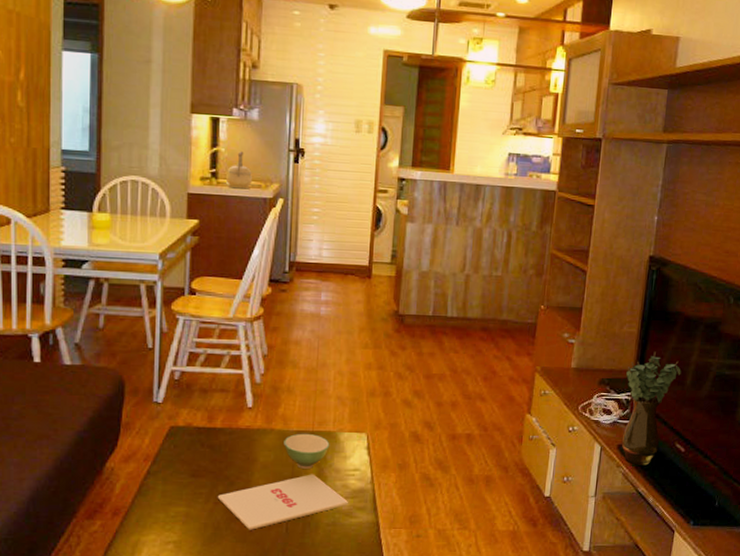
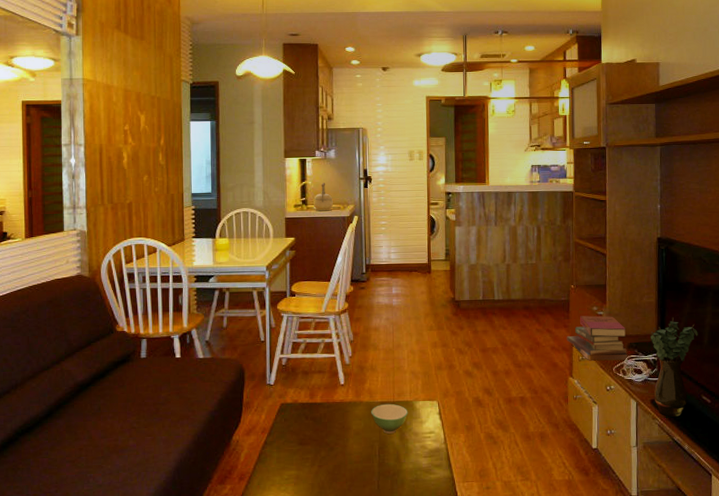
magazine: present [217,474,349,530] -> none [320,438,428,488]
books: none [528,343,600,398] -> present [566,315,628,361]

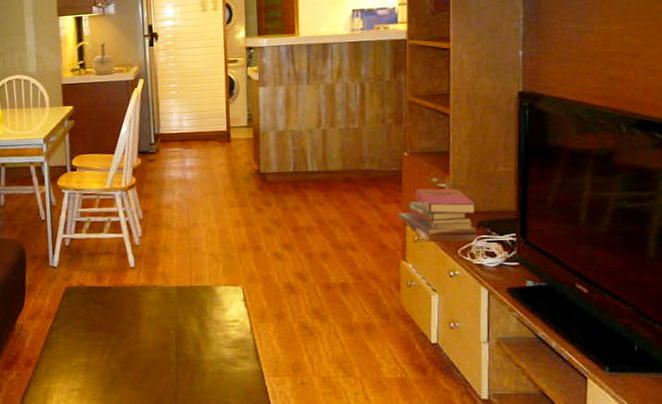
bowl: present [371,403,408,435] -> none [165,288,208,322]
vase: present [651,317,698,417] -> none [508,189,572,309]

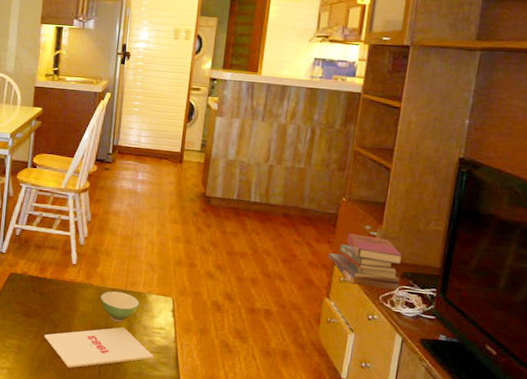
kettle: present [91,42,116,76] -> none [64,54,87,85]
magazine: none [111,326,232,378] -> present [43,327,154,368]
bowl: none [165,288,208,322] -> present [100,291,140,323]

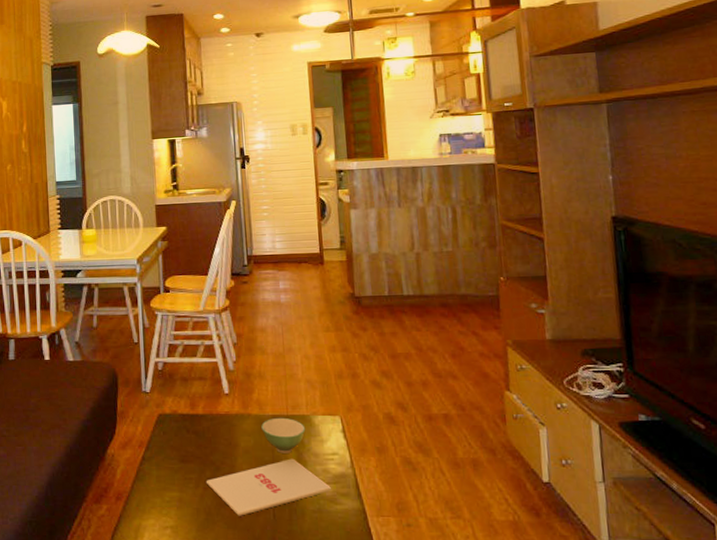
books: present [328,233,403,290] -> none [498,314,584,371]

